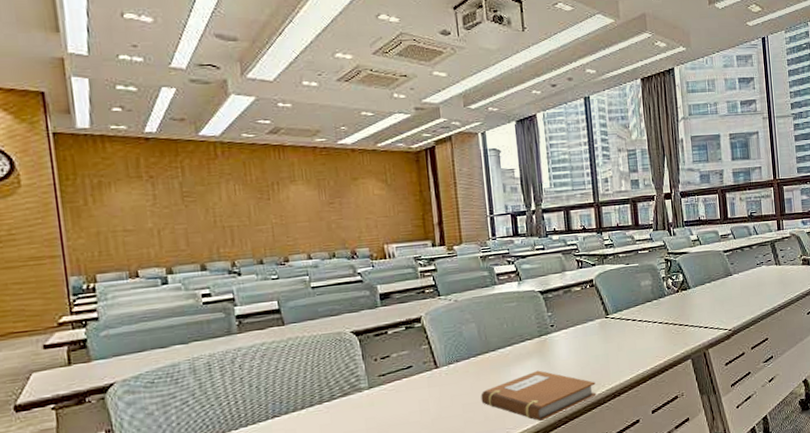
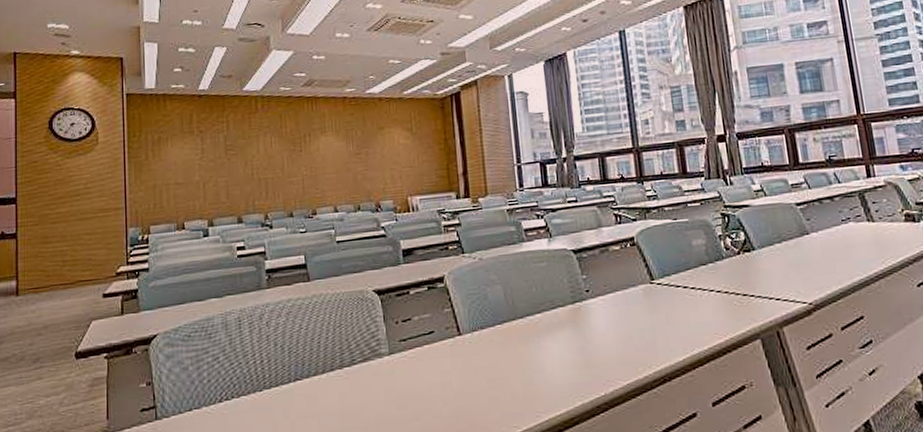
notebook: present [481,370,597,422] -> none [507,343,642,407]

